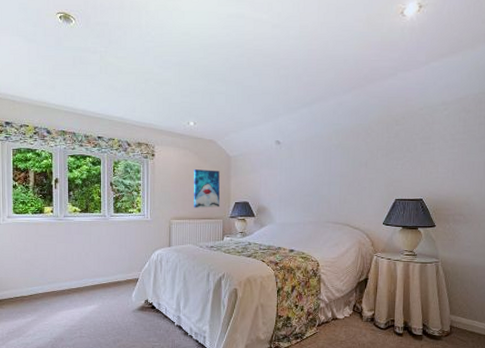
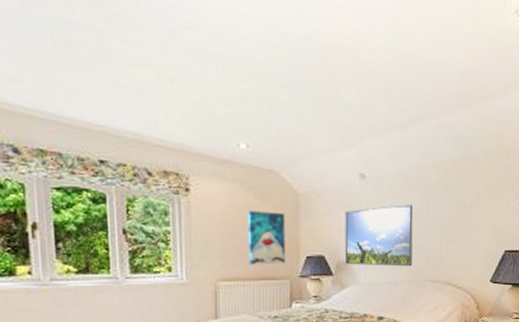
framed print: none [264,163,318,211] -> present [344,205,413,267]

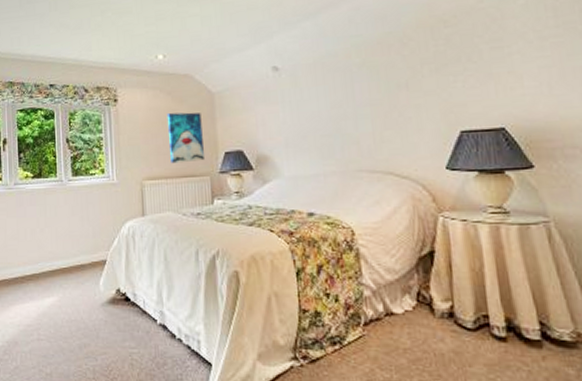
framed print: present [344,205,413,267] -> none [260,91,341,159]

